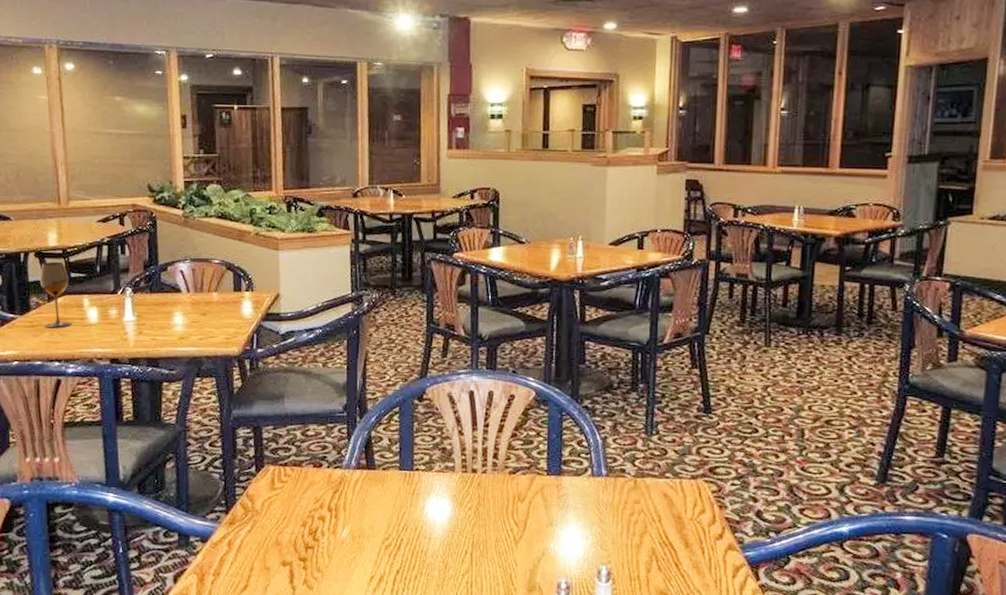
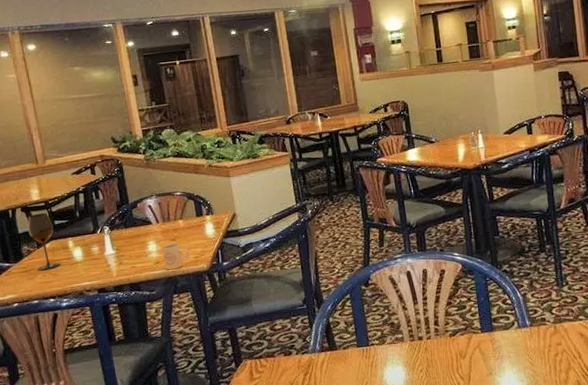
mug: none [189,319,219,349] -> present [161,243,189,270]

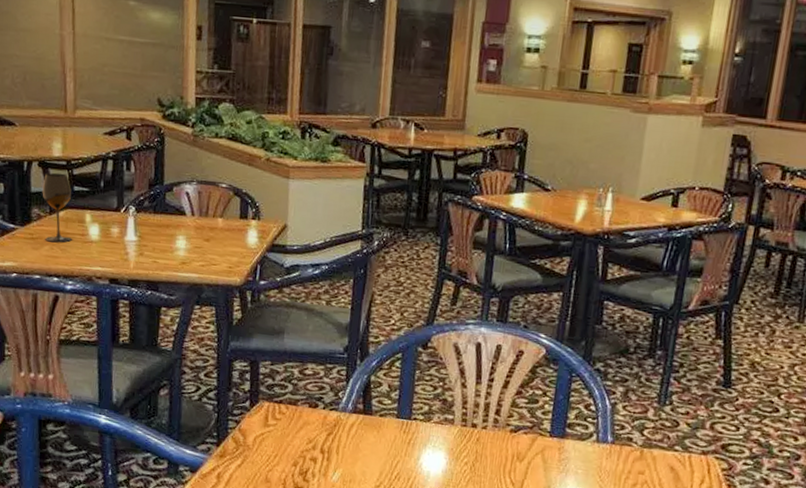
mug: present [161,243,189,270] -> none [190,244,223,276]

